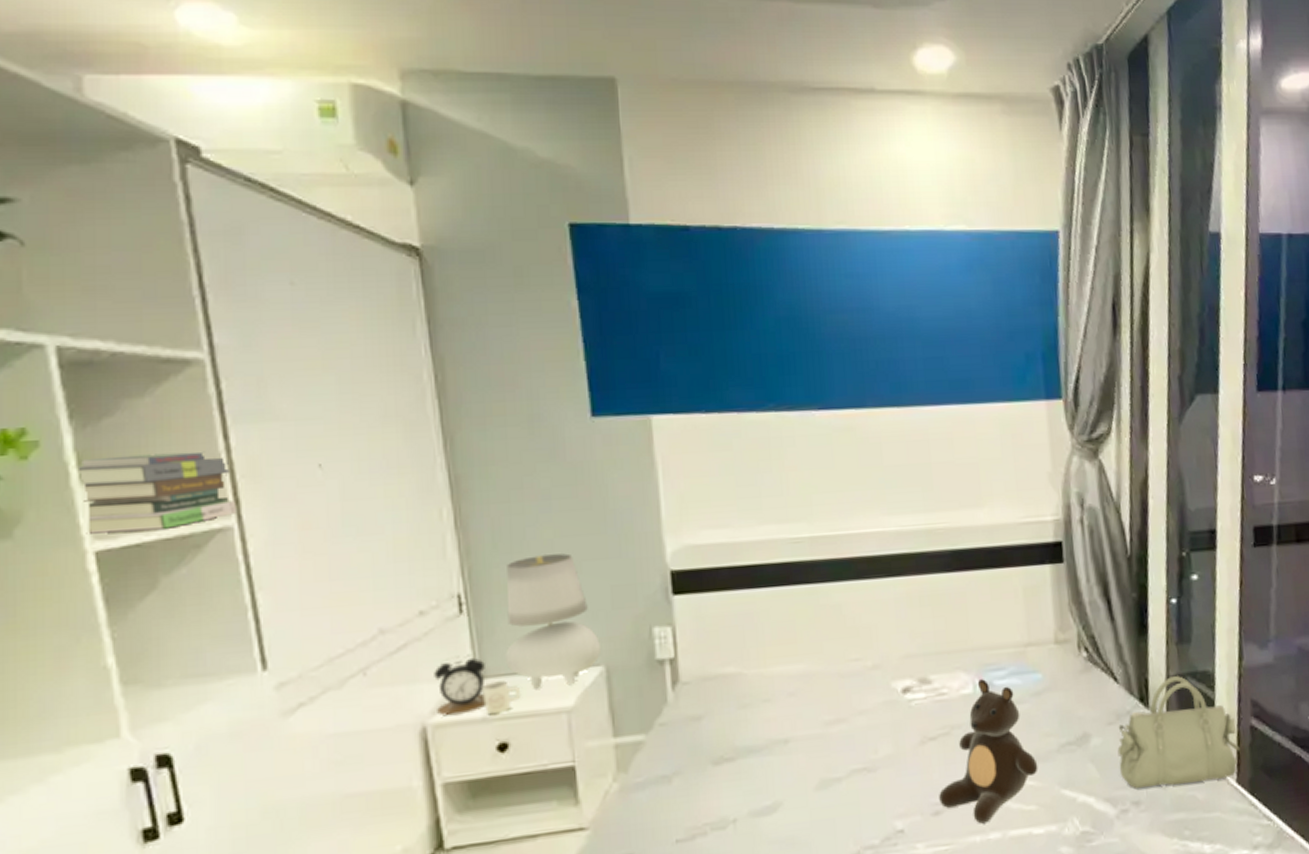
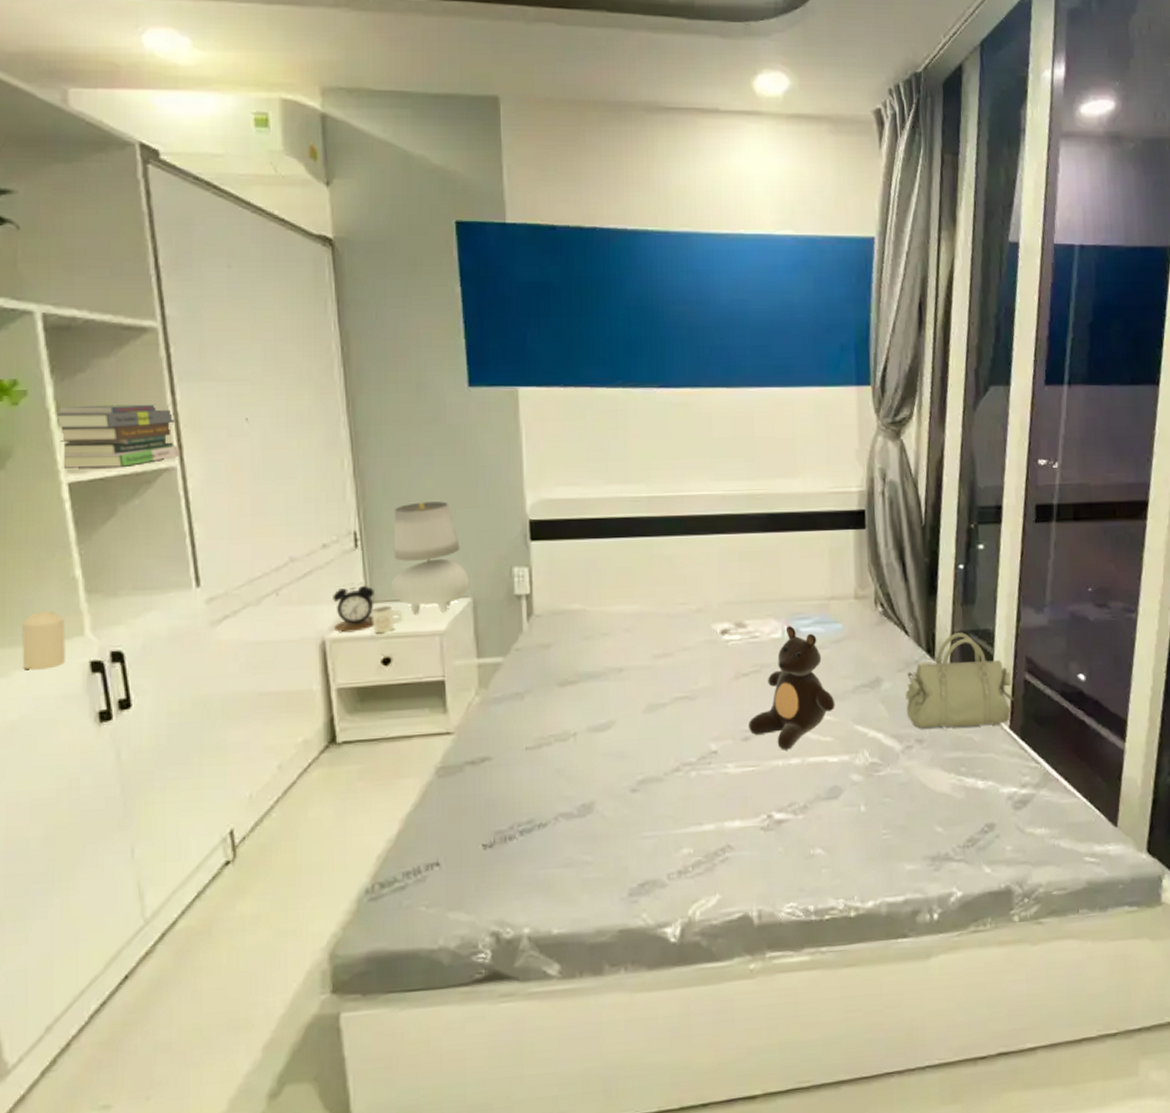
candle: none [40,710,97,785] -> present [22,611,66,670]

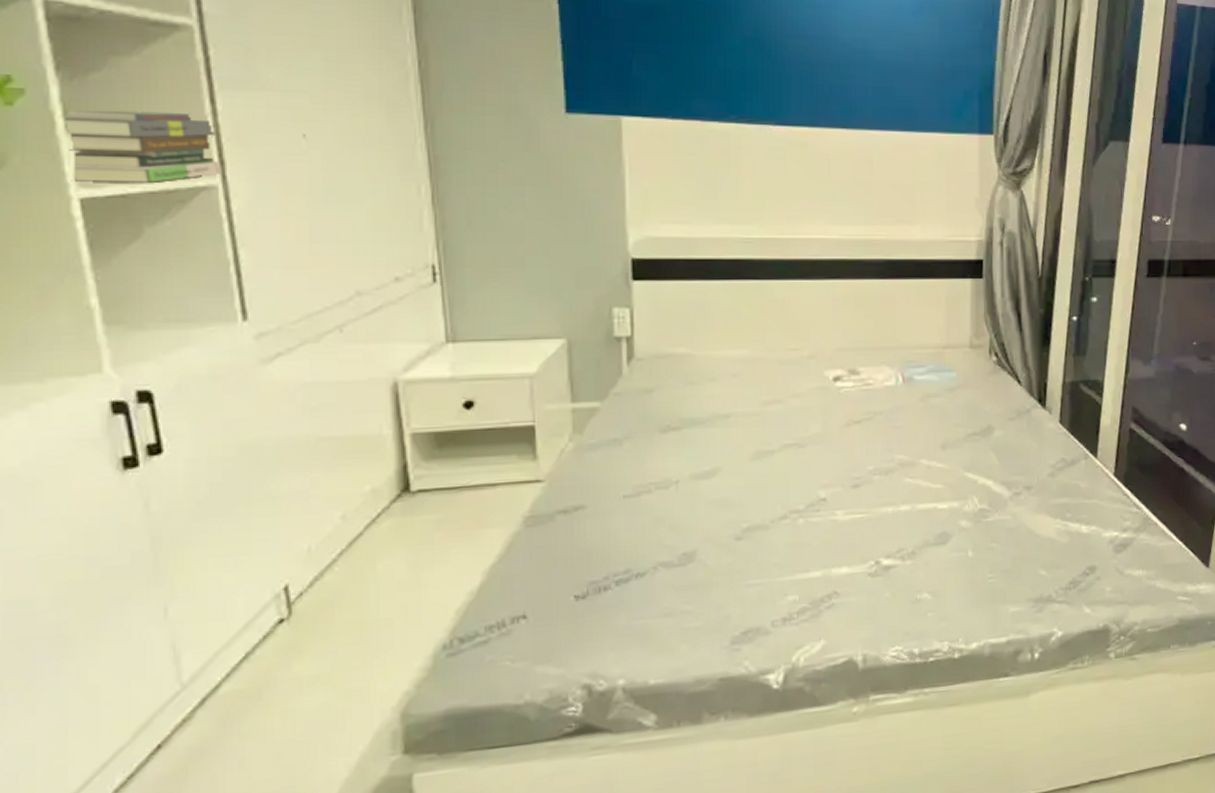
candle: present [22,611,66,670] -> none [22,345,78,411]
alarm clock: present [333,582,375,633] -> none [407,320,455,374]
mug: present [372,606,403,634] -> none [452,346,488,376]
table lamp: present [391,501,469,614] -> none [475,235,563,355]
teddy bear: present [749,626,835,750] -> none [859,374,947,497]
shoulder bag: present [905,633,1014,728] -> none [1016,383,1120,475]

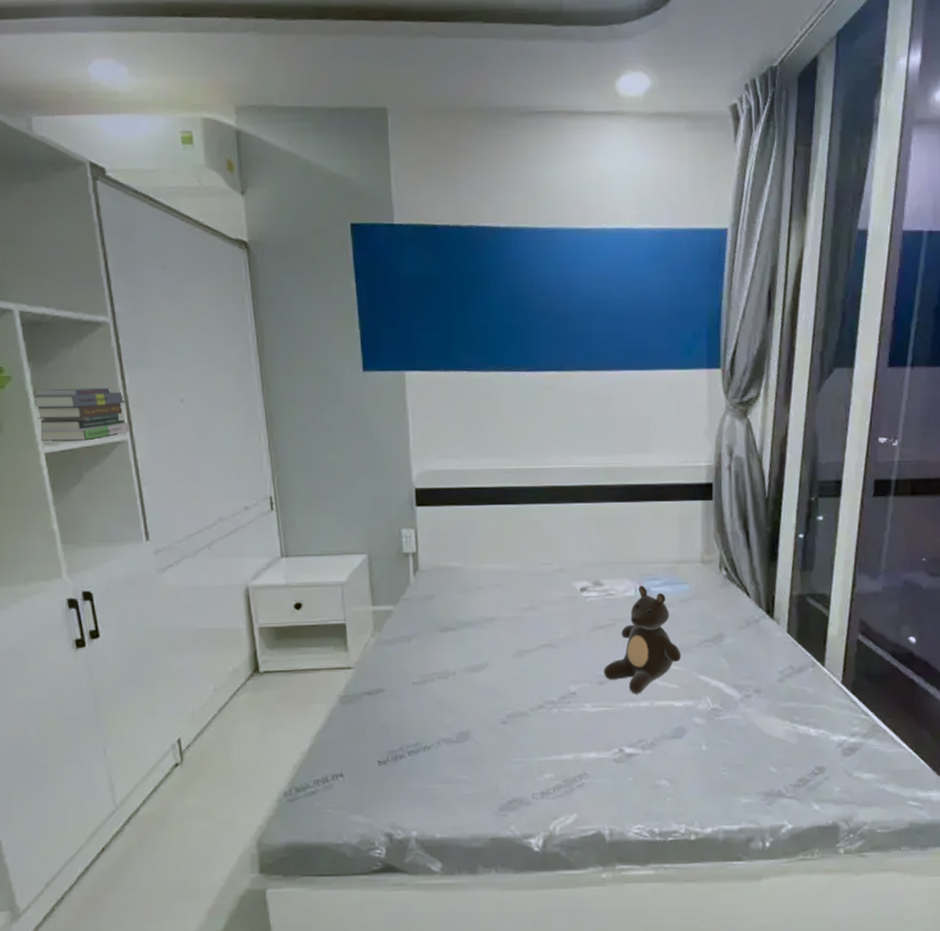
teddy bear: none [859,374,947,497] -> present [604,586,681,694]

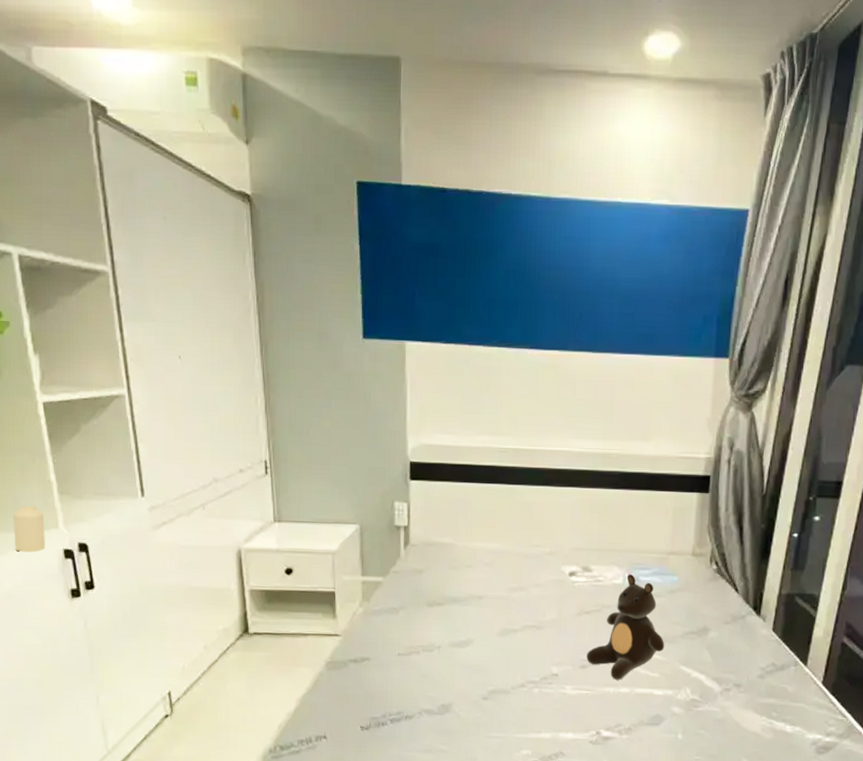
candle: none [15,558,48,605] -> present [13,506,45,552]
books: present [34,387,130,441] -> none [32,337,128,392]

